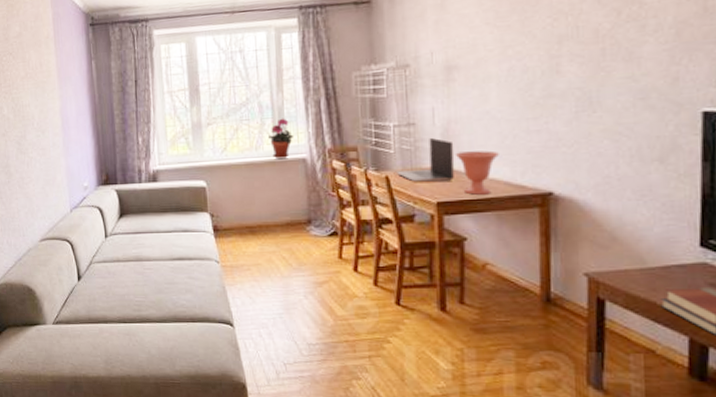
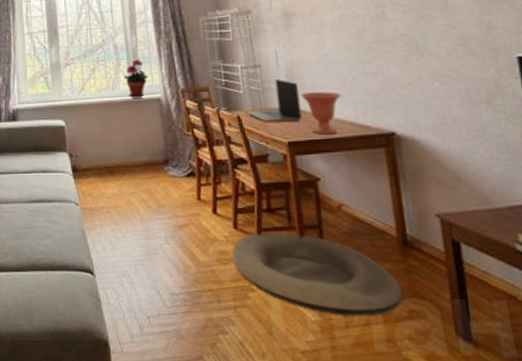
dog bed: none [370,289,539,367] -> present [232,233,403,317]

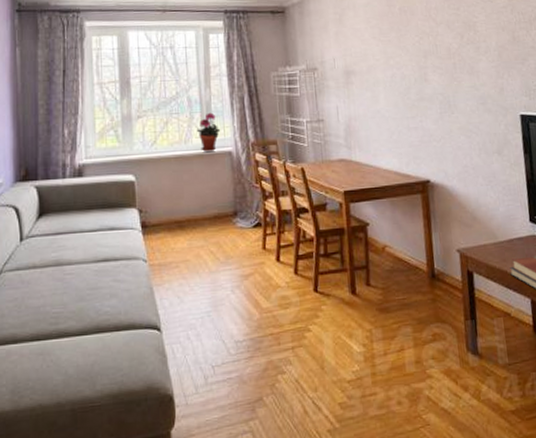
dog bed: present [232,233,403,317] -> none [292,274,430,345]
laptop computer: present [246,78,302,123] -> none [309,132,356,174]
vase: present [300,91,341,135] -> none [356,144,389,184]

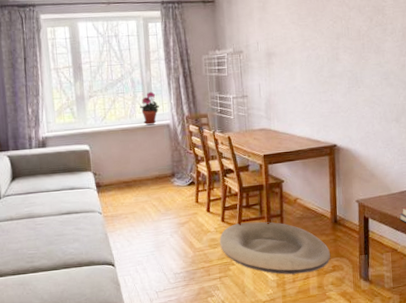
dog bed: none [292,274,430,345] -> present [220,221,331,275]

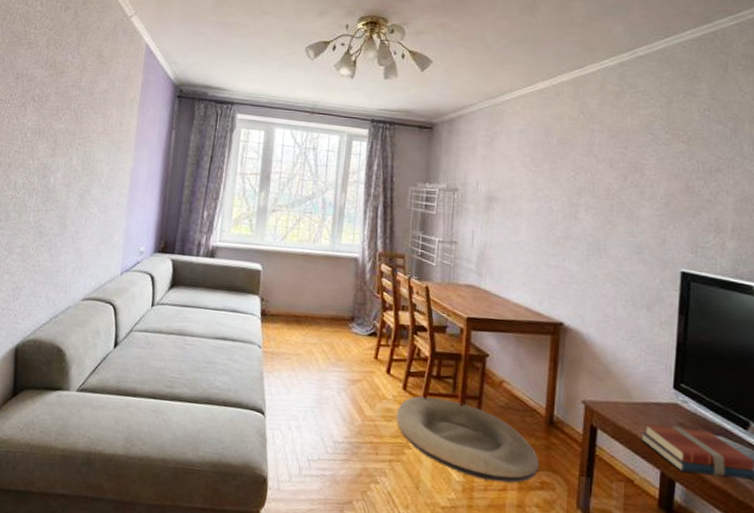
potted plant: present [140,91,160,126] -> none [327,217,351,256]

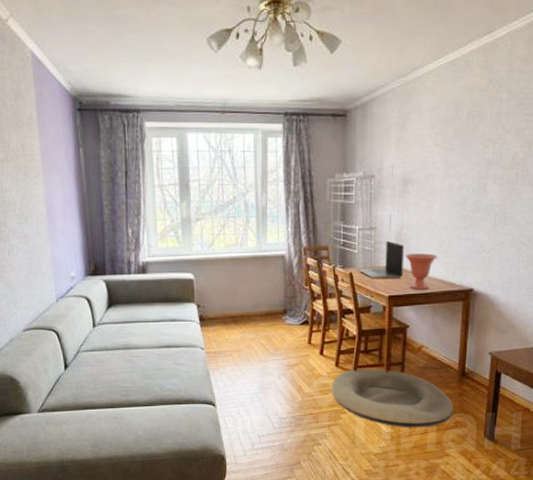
laptop computer: none [434,257,487,299] -> present [358,240,405,280]
vase: none [487,274,523,317] -> present [404,253,437,290]

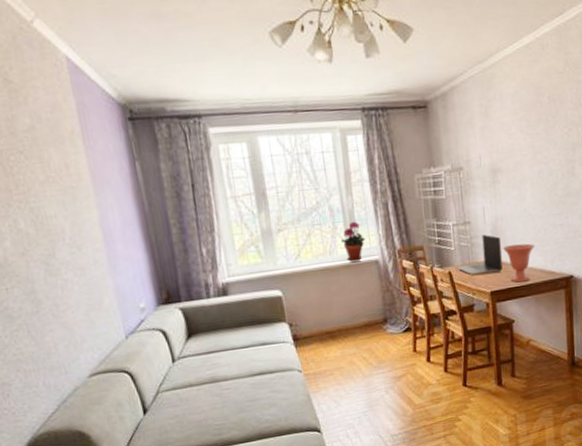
potted plant: none [253,217,275,256] -> present [341,221,366,263]
dog bed: present [332,369,454,428] -> none [443,368,569,428]

